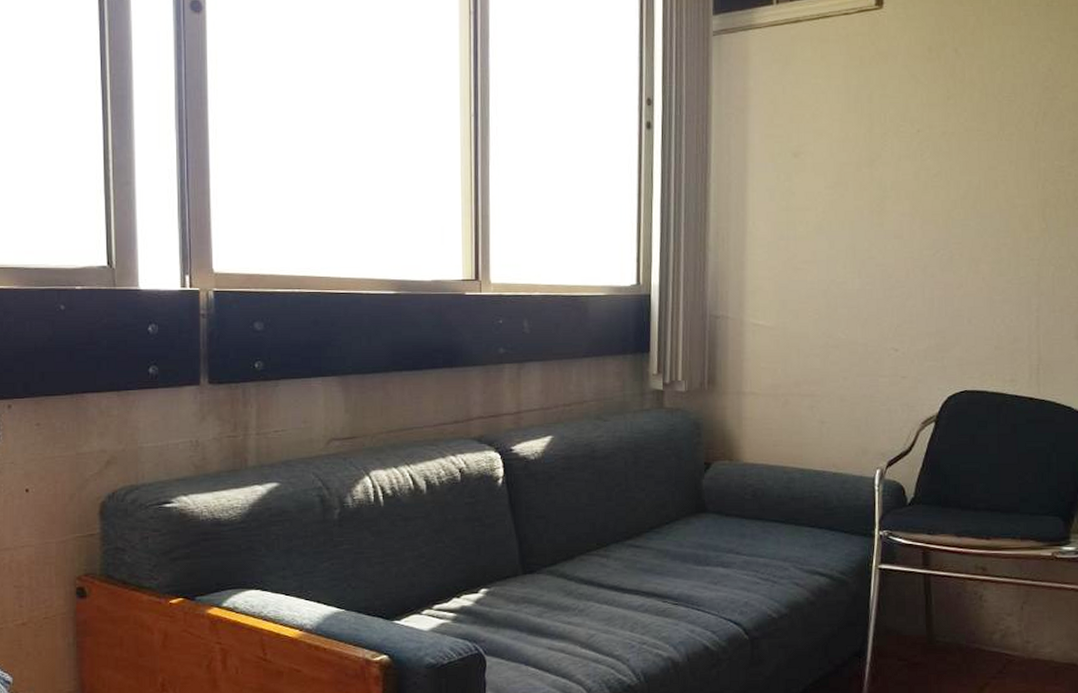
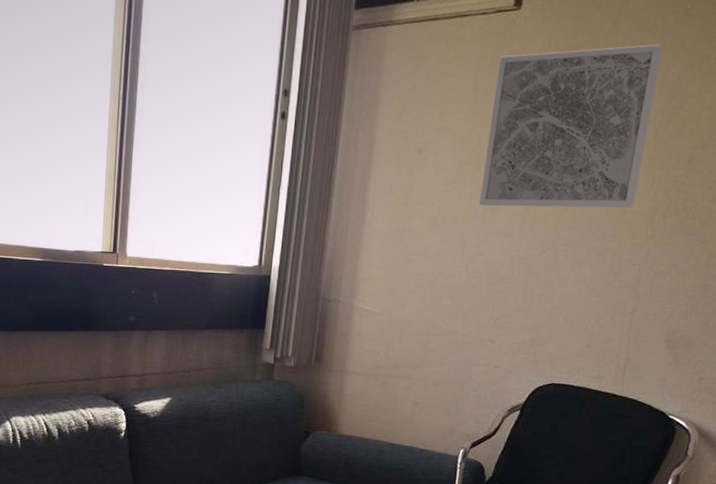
wall art: none [864,36,1030,208] -> present [478,44,663,208]

